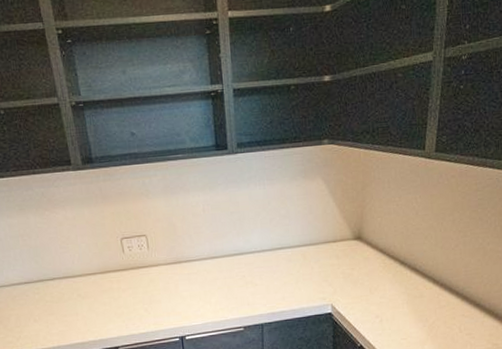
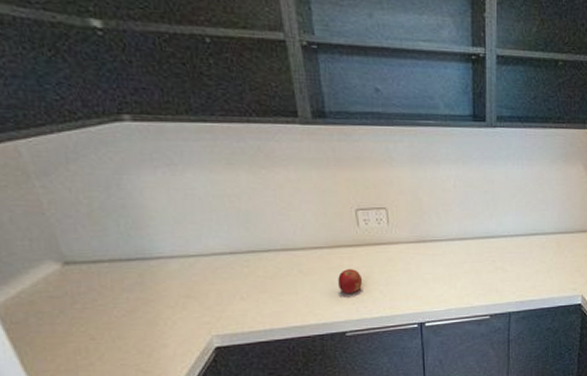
fruit: none [109,291,130,313] -> present [338,269,363,294]

